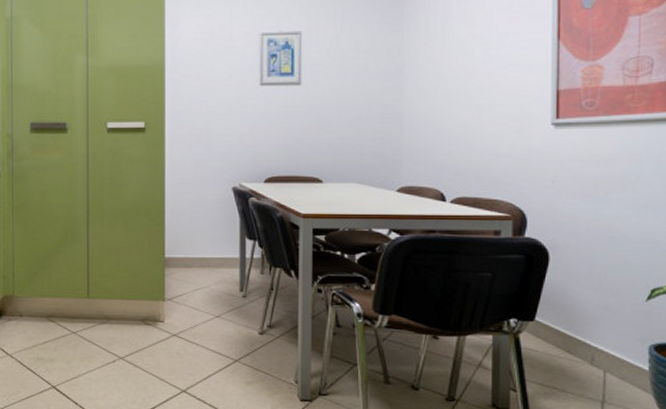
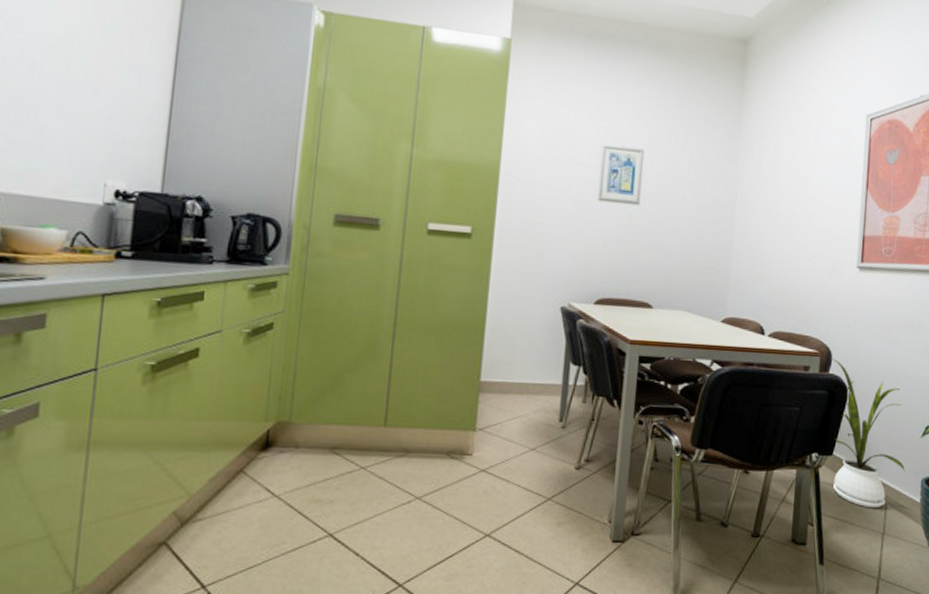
house plant: none [526,220,628,376] -> present [831,357,906,509]

